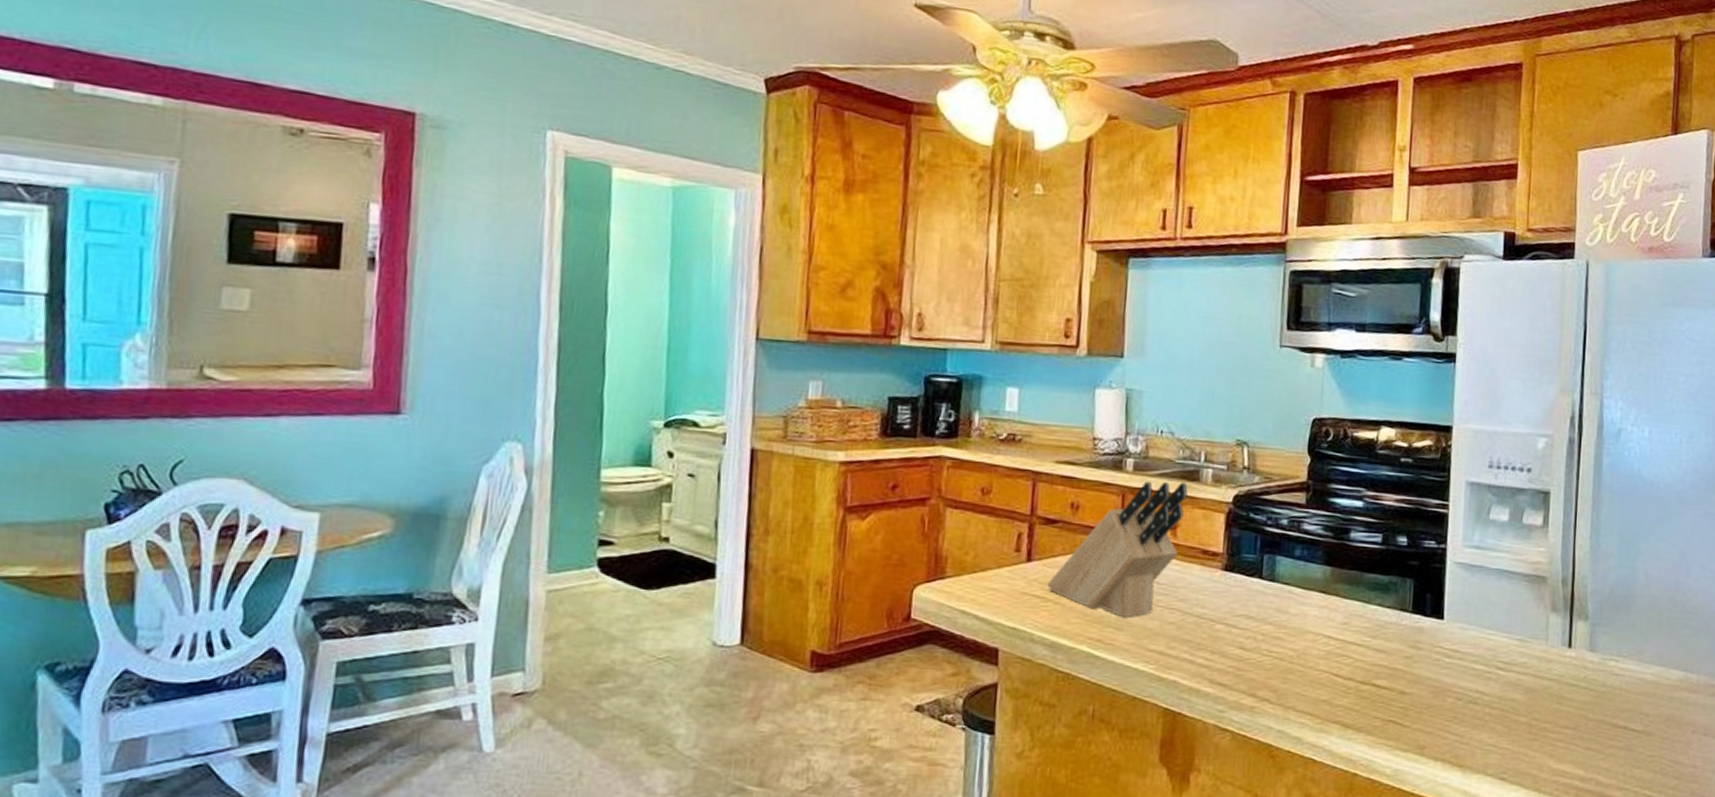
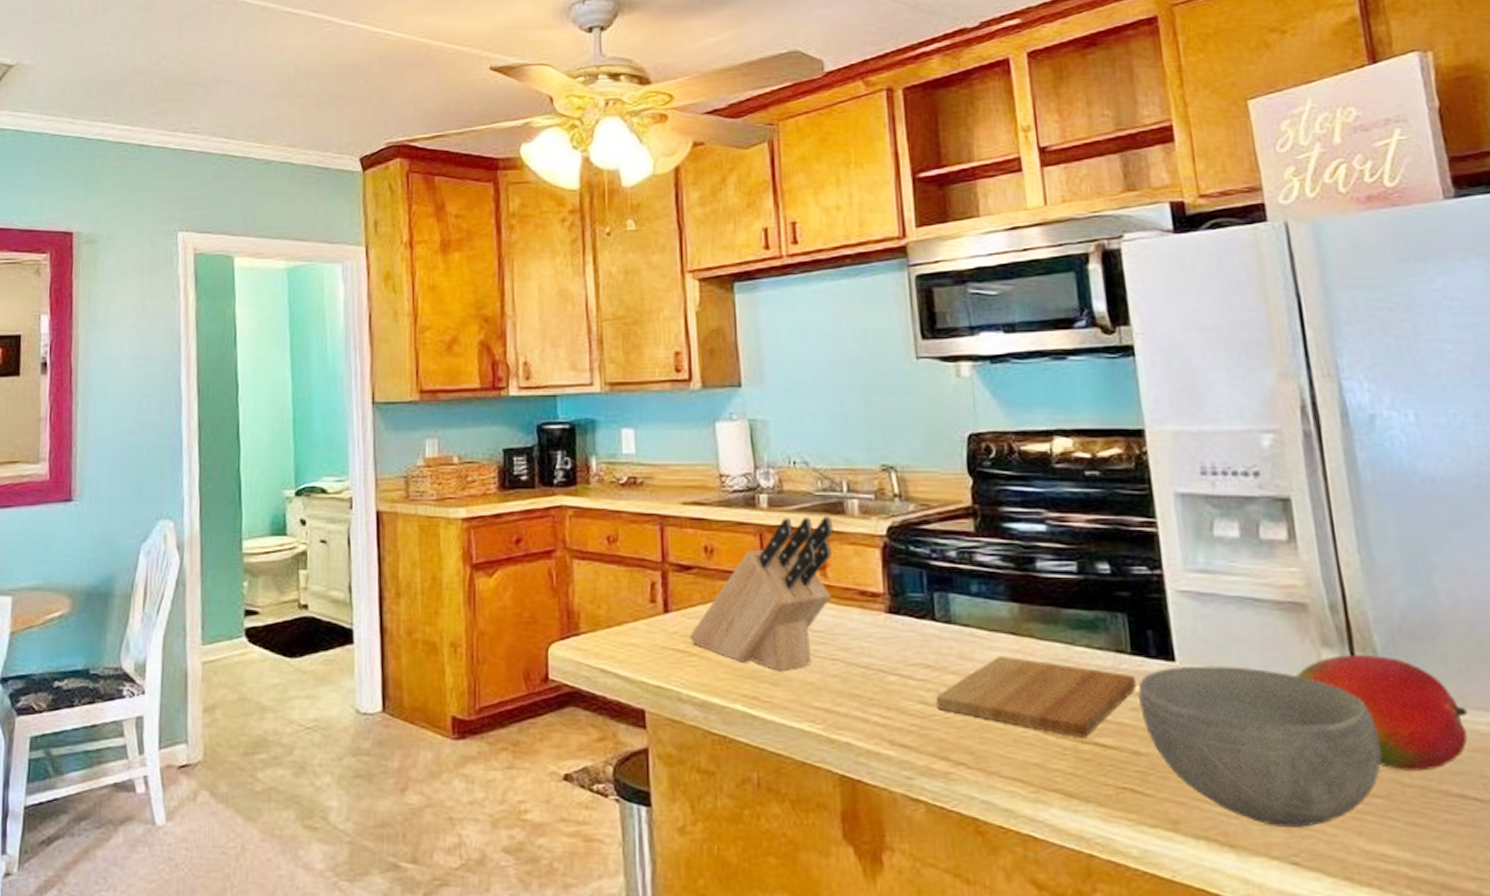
cutting board: none [1253,610,1412,679] -> present [936,655,1137,737]
bowl: none [1411,623,1578,752] -> present [1138,665,1382,828]
fruit: none [1529,618,1640,709] -> present [1296,655,1468,771]

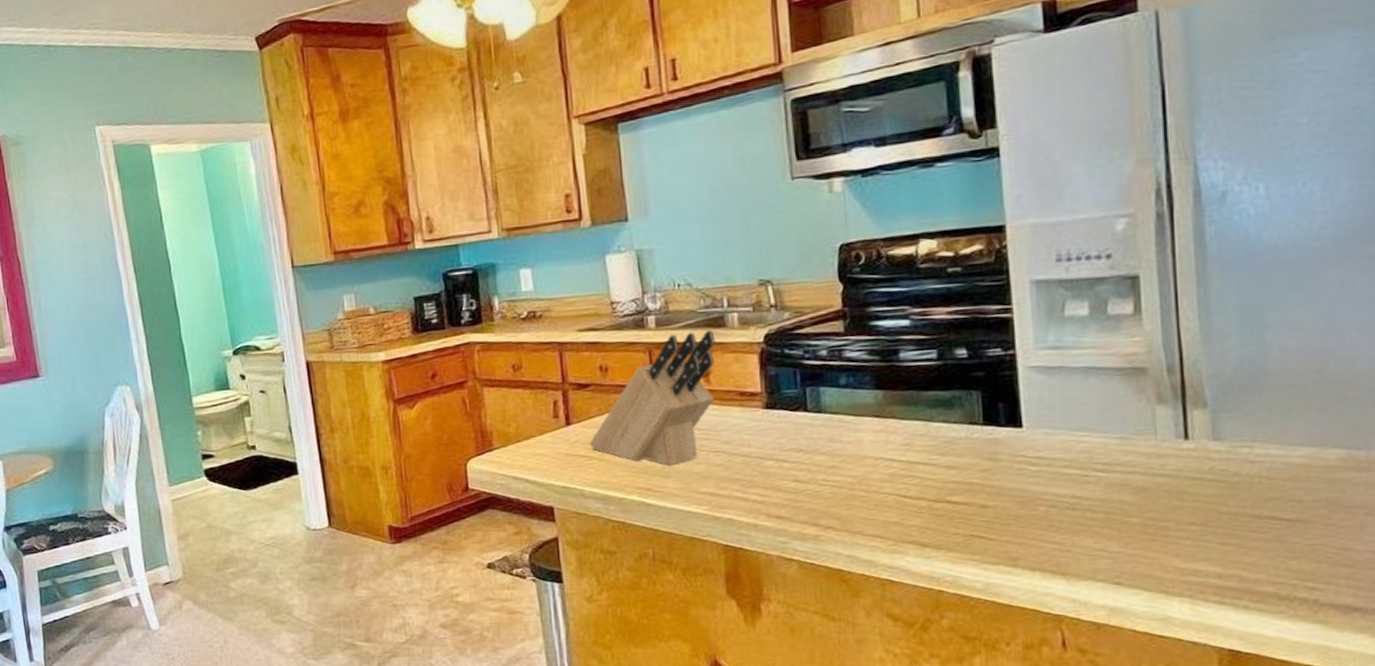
cutting board: present [936,655,1137,737] -> none [808,435,986,498]
bowl: present [1138,665,1382,828] -> none [988,427,1202,556]
fruit: present [1296,655,1468,771] -> none [1131,407,1284,502]

